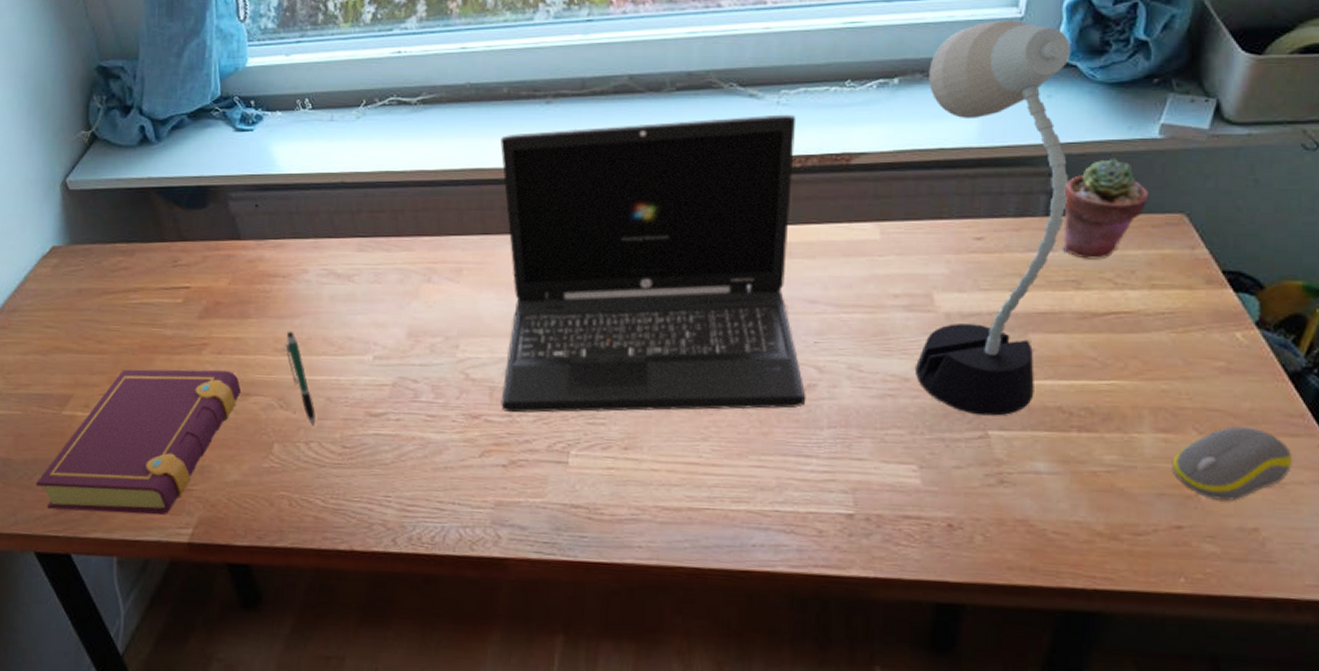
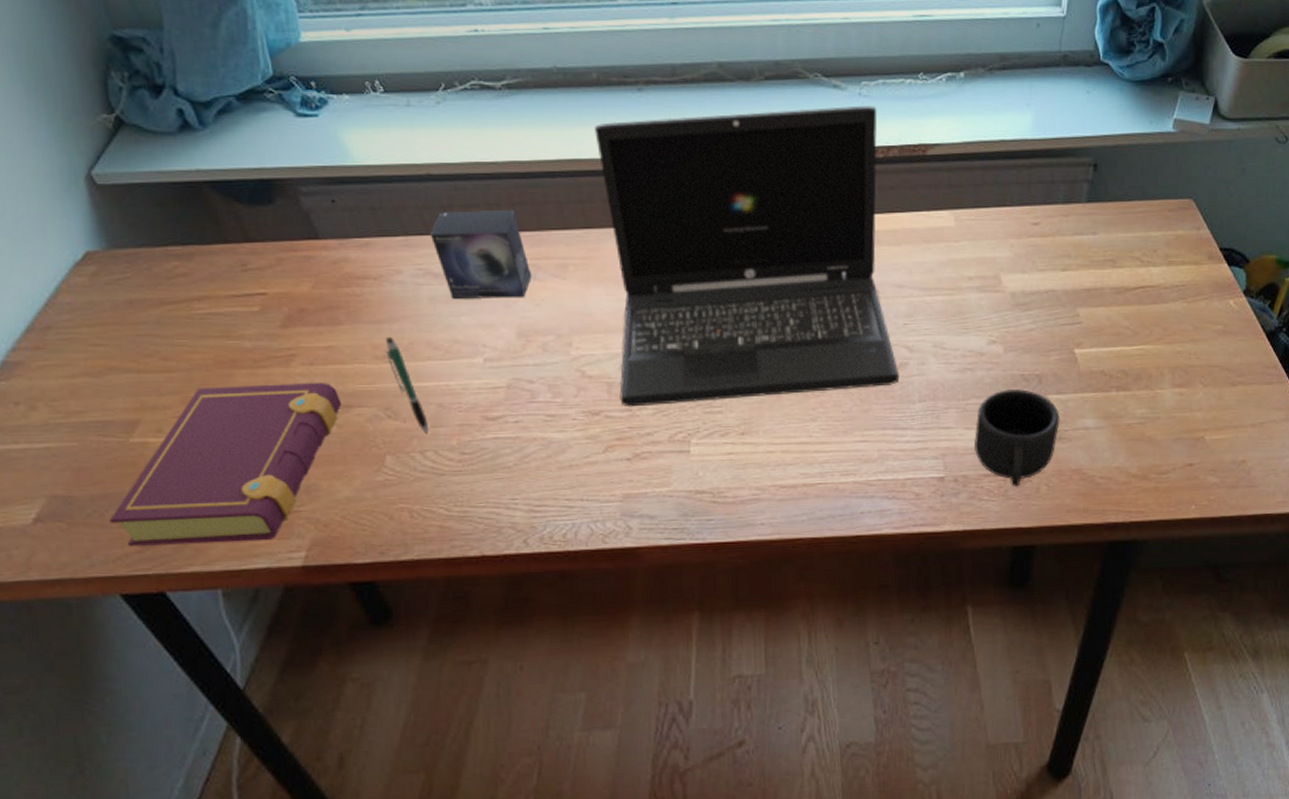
small box: none [337,215,428,300] -> present [429,209,532,299]
mug: none [893,420,1002,534] -> present [974,388,1060,487]
desk lamp: present [916,19,1071,416] -> none [989,18,1105,382]
potted succulent: present [1062,158,1150,260] -> none [1101,149,1167,241]
computer mouse: present [1172,426,1292,501] -> none [1185,378,1268,440]

